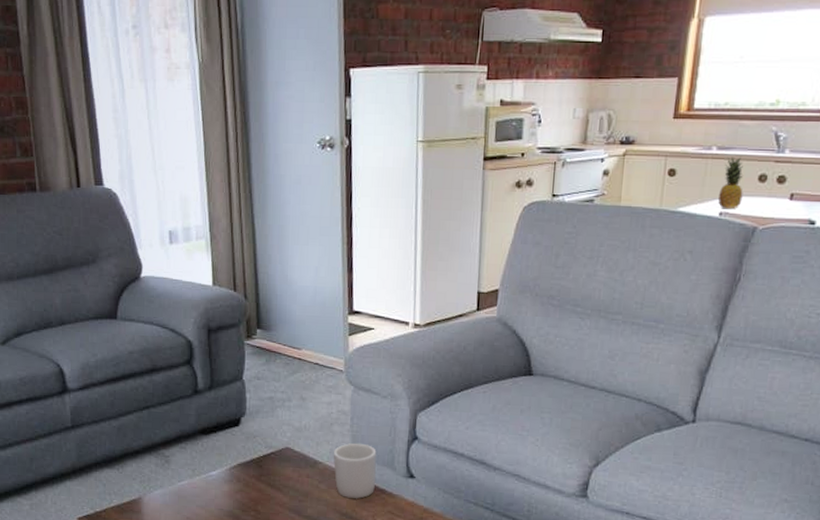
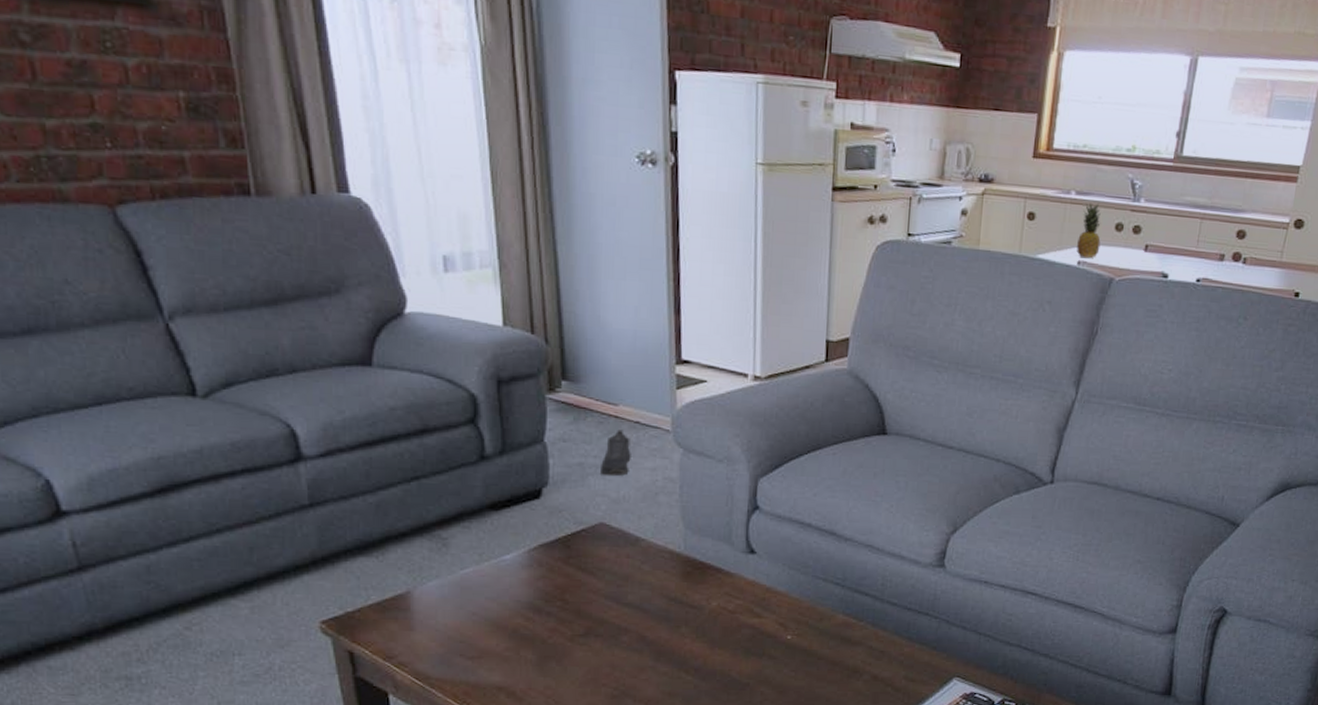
shoe: none [287,370,311,409] -> present [601,429,631,476]
mug: present [333,443,377,499] -> none [658,515,711,580]

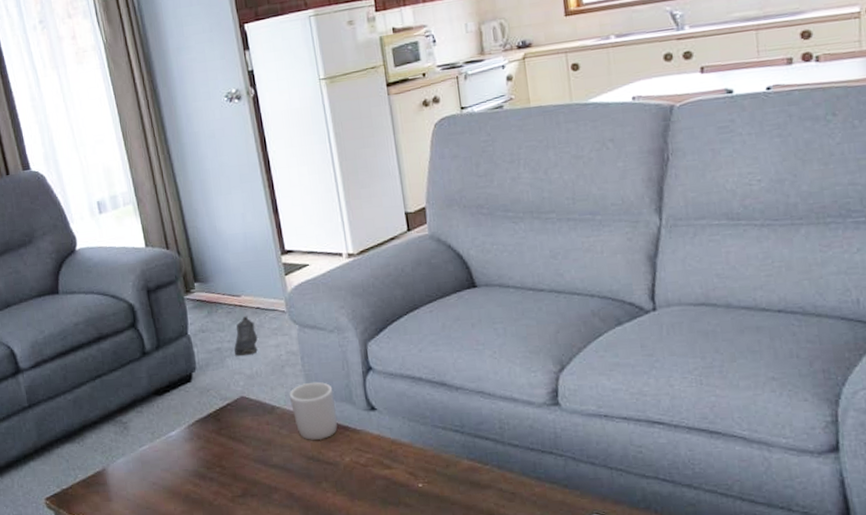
mug: none [658,515,711,580] -> present [289,381,338,440]
fruit: present [1076,202,1101,259] -> none [627,39,653,93]

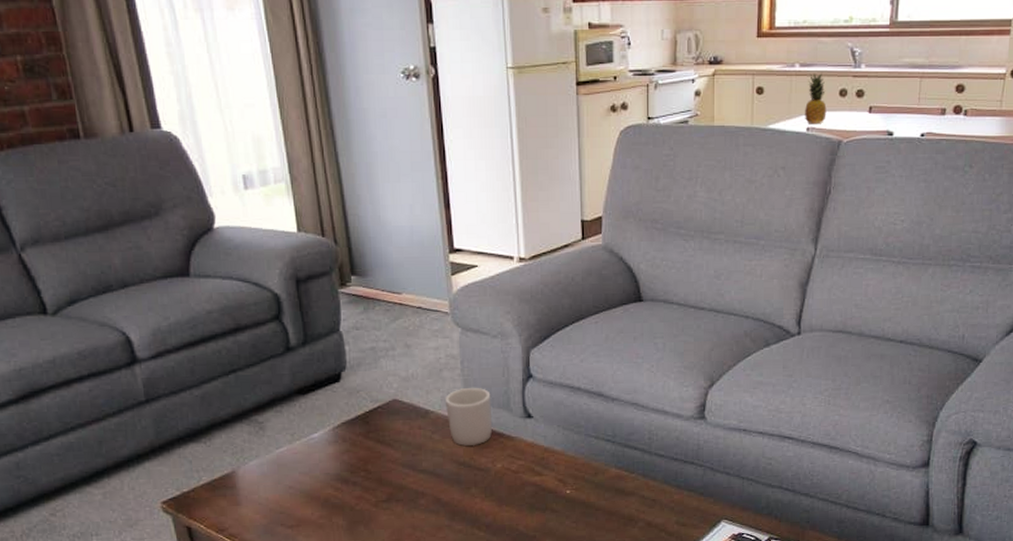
shoe: present [234,316,258,357] -> none [390,315,416,358]
fruit: none [627,39,653,93] -> present [804,72,827,125]

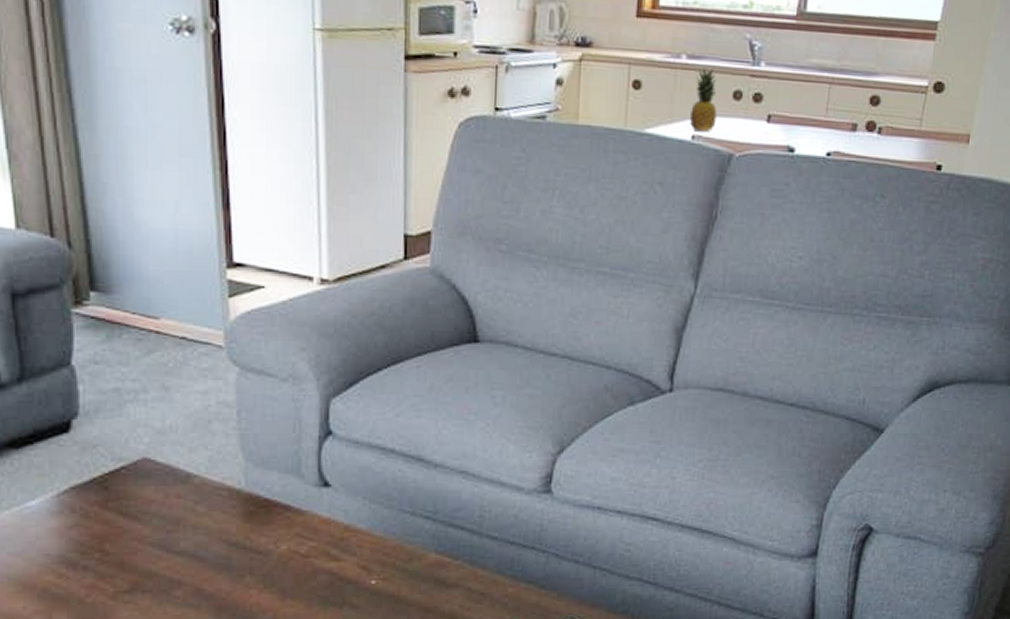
mug: present [445,387,493,446] -> none [213,445,277,521]

